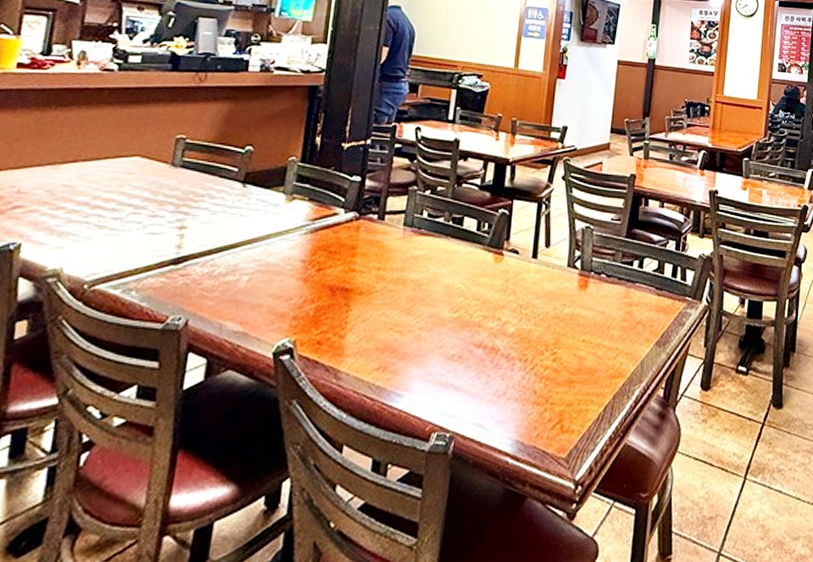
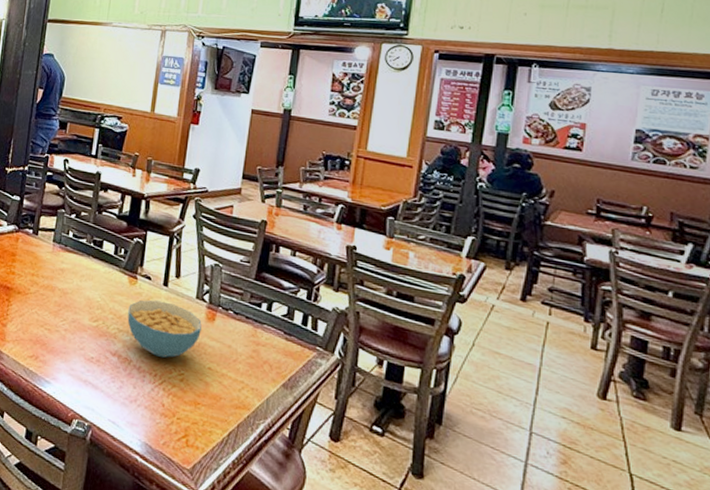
cereal bowl: none [493,276,574,340] -> present [127,300,202,358]

